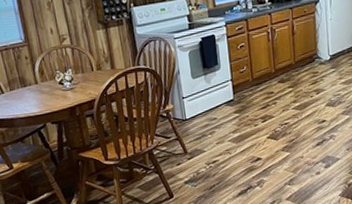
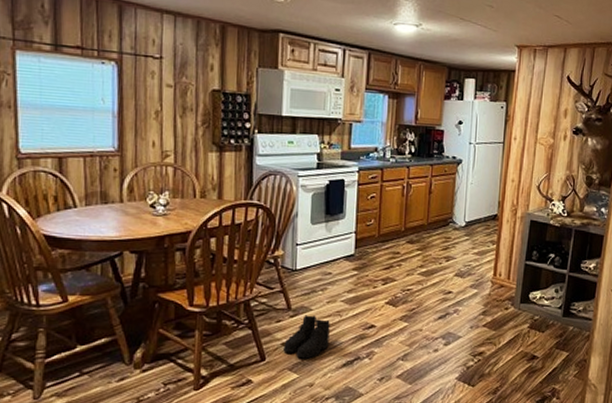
boots: none [186,155,224,193] -> present [283,315,331,359]

